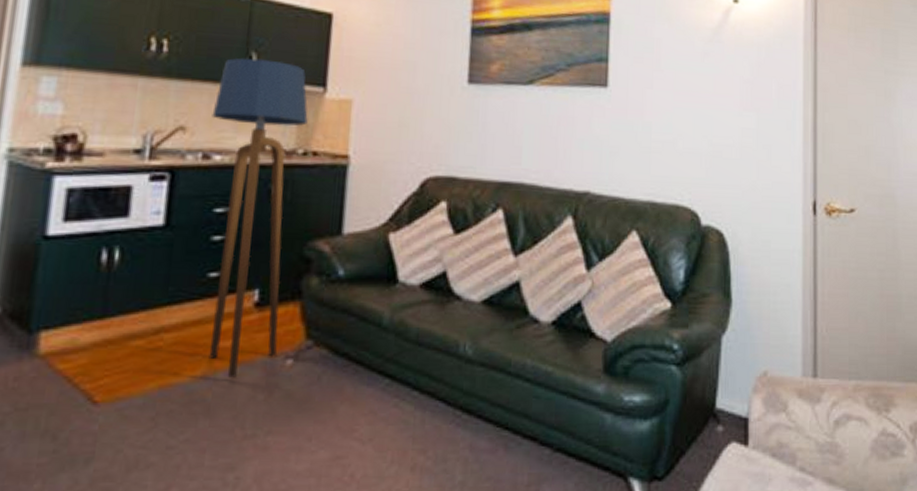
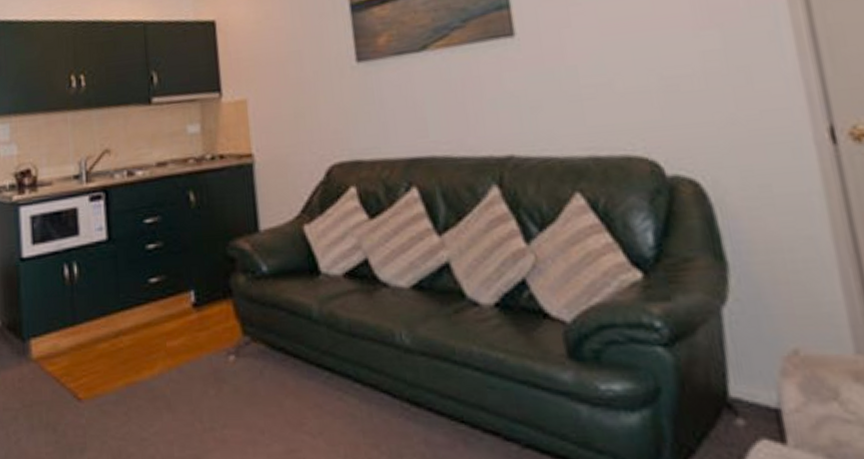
floor lamp: present [208,57,308,379] -> none [129,75,219,376]

